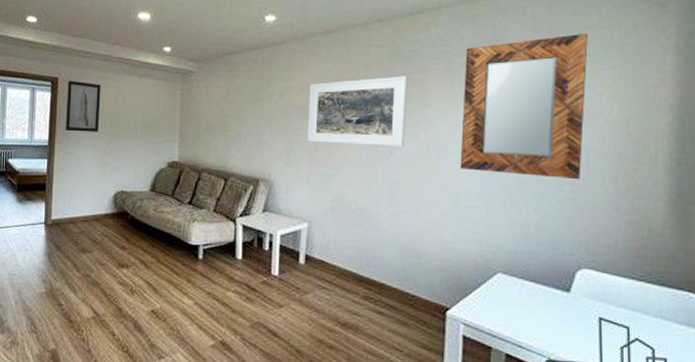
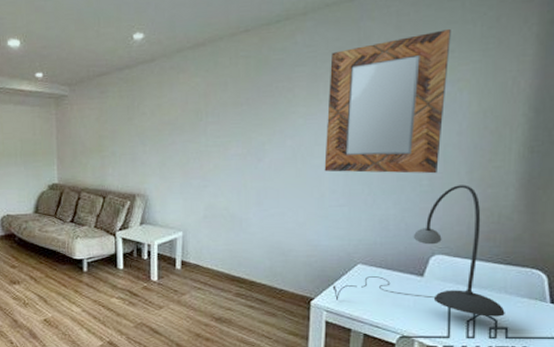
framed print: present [307,76,408,147] -> none [179,85,274,156]
desk lamp: none [470,194,663,345] -> present [332,185,505,317]

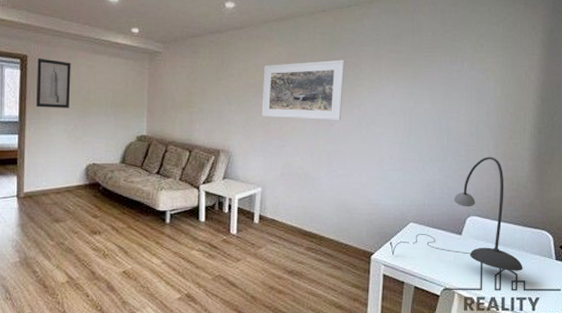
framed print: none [179,85,274,156] -> present [261,59,345,121]
home mirror: present [324,28,451,174] -> none [384,27,481,146]

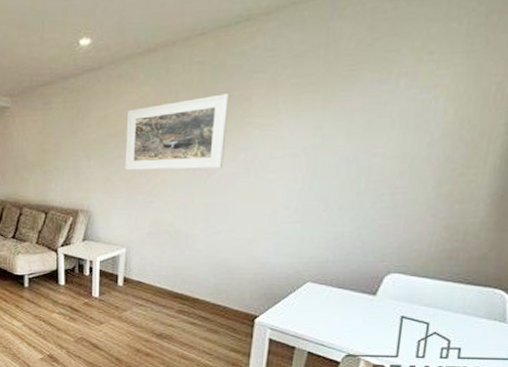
desk lamp: present [389,157,523,271] -> none [278,200,460,337]

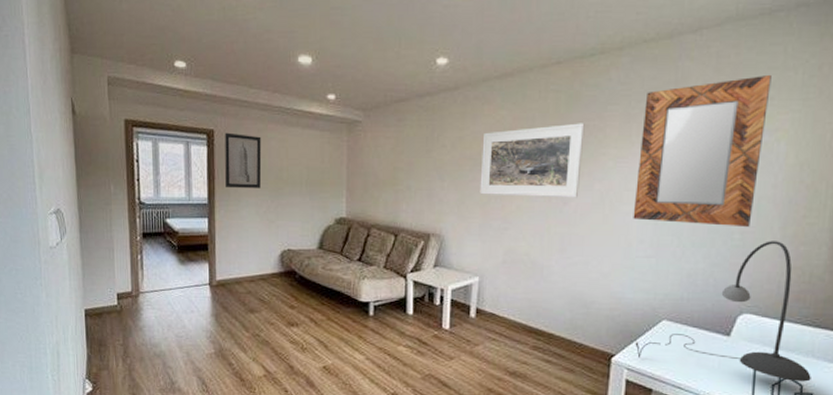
home mirror: none [278,27,432,189] -> present [633,74,772,228]
desk lamp: none [278,200,460,337] -> present [635,241,811,382]

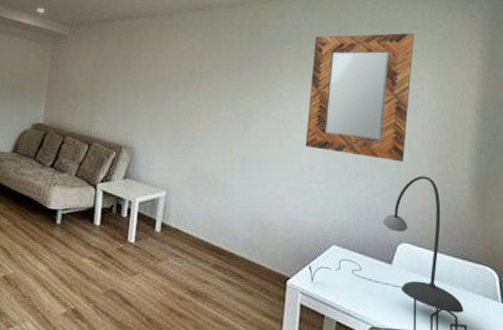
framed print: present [479,123,585,198] -> none [170,56,264,123]

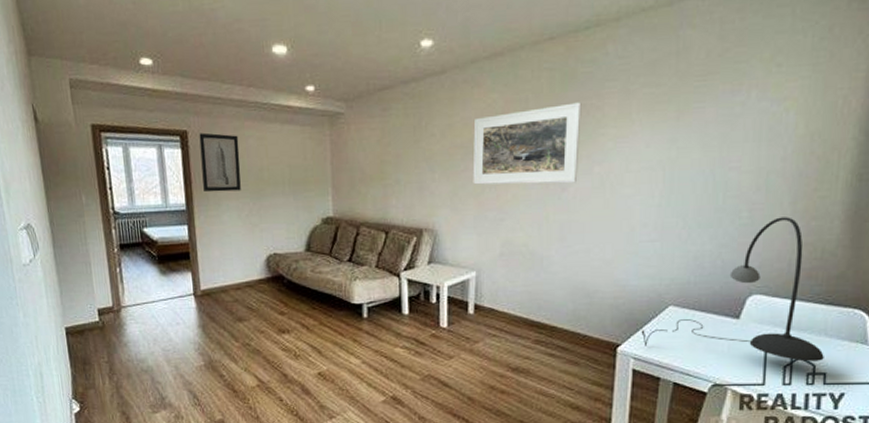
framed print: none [170,56,264,123] -> present [472,102,582,185]
home mirror: present [305,32,414,163] -> none [635,39,779,205]

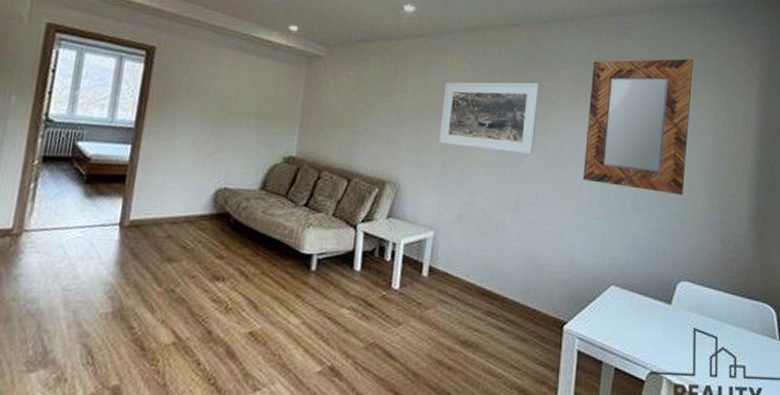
wall art: present [199,132,241,192] -> none [159,51,210,116]
home mirror: none [635,39,779,205] -> present [583,58,693,196]
desk lamp: present [641,217,824,362] -> none [586,209,742,353]

